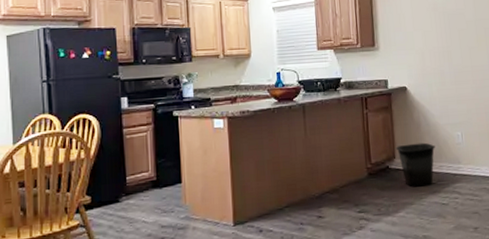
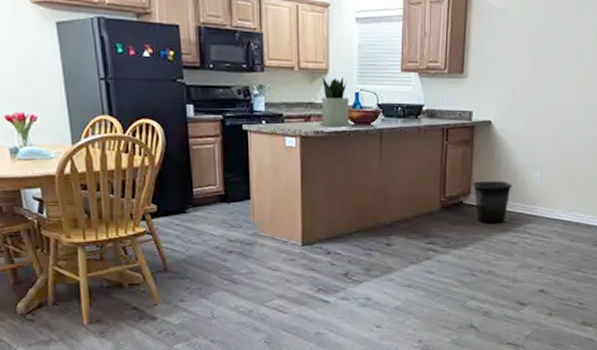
planter: none [245,60,276,107] -> present [320,77,352,128]

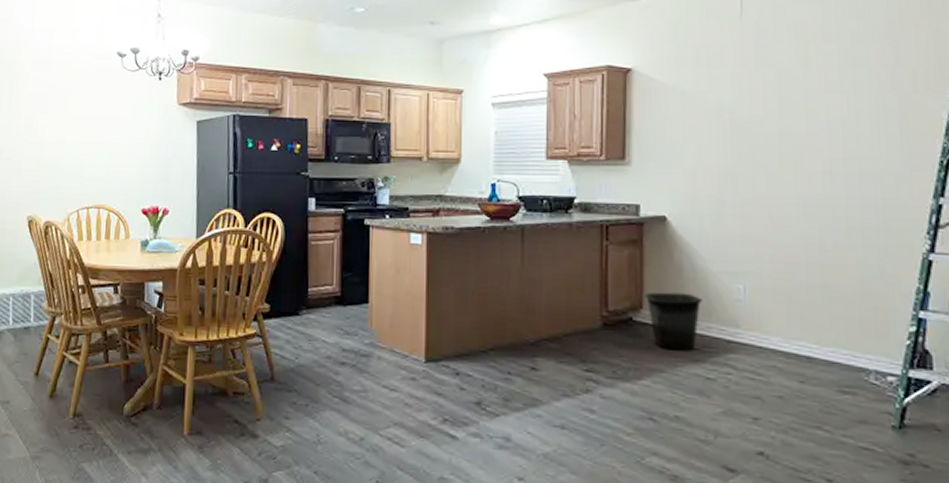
planter: present [320,77,352,128] -> none [450,167,488,223]

